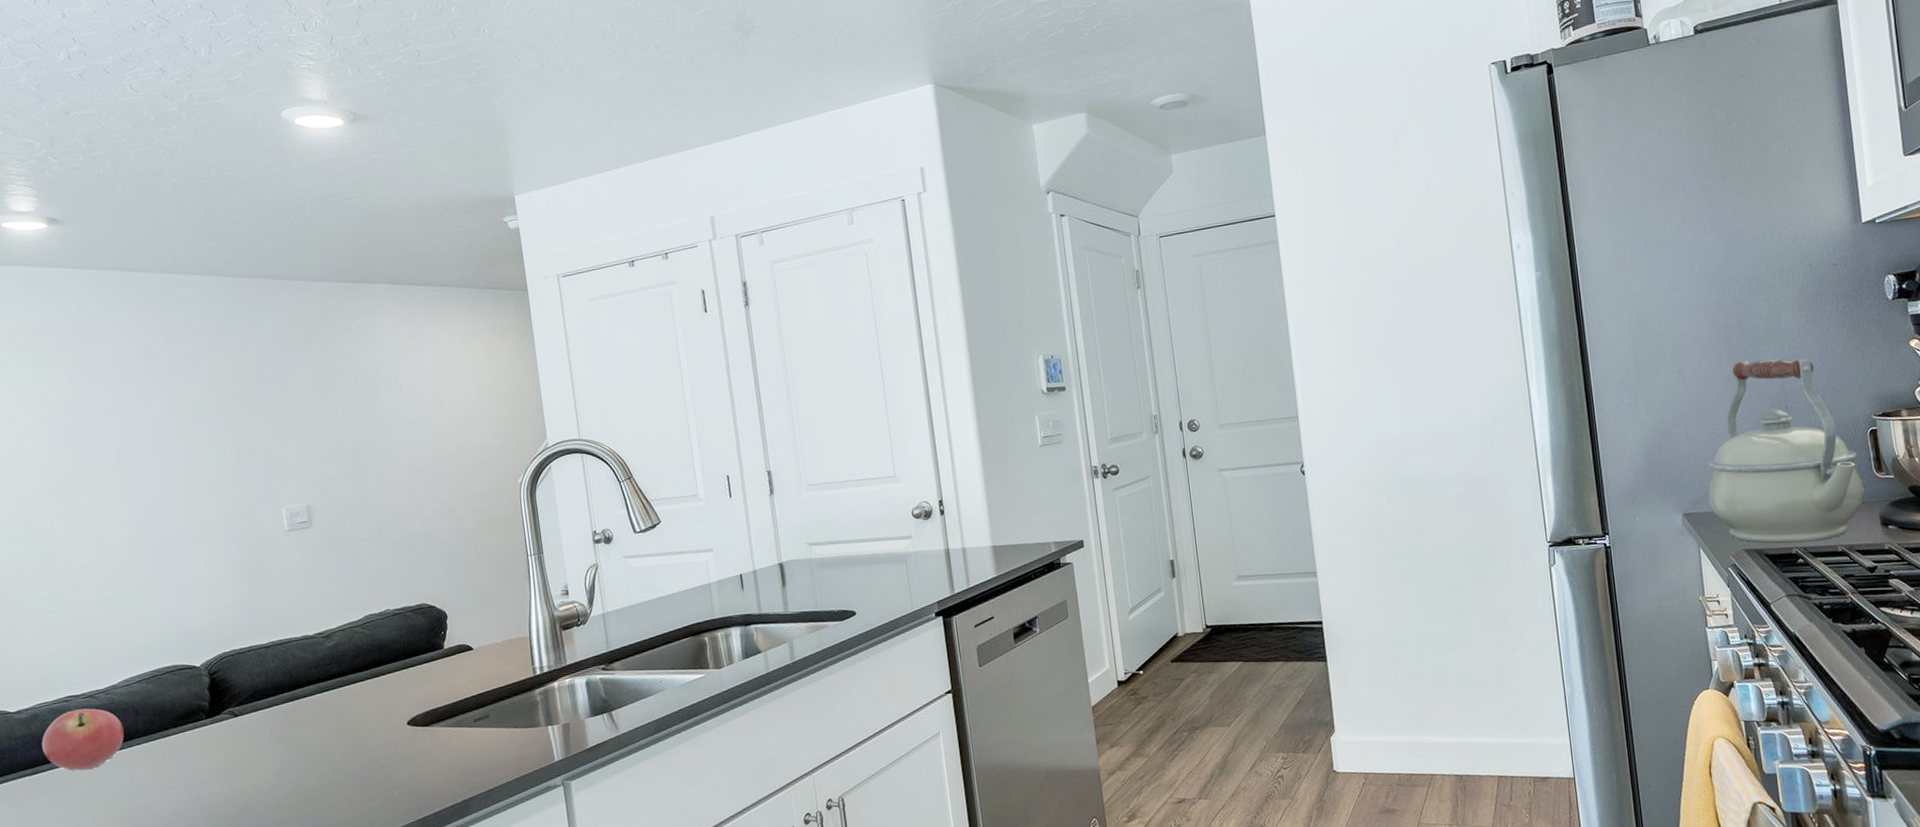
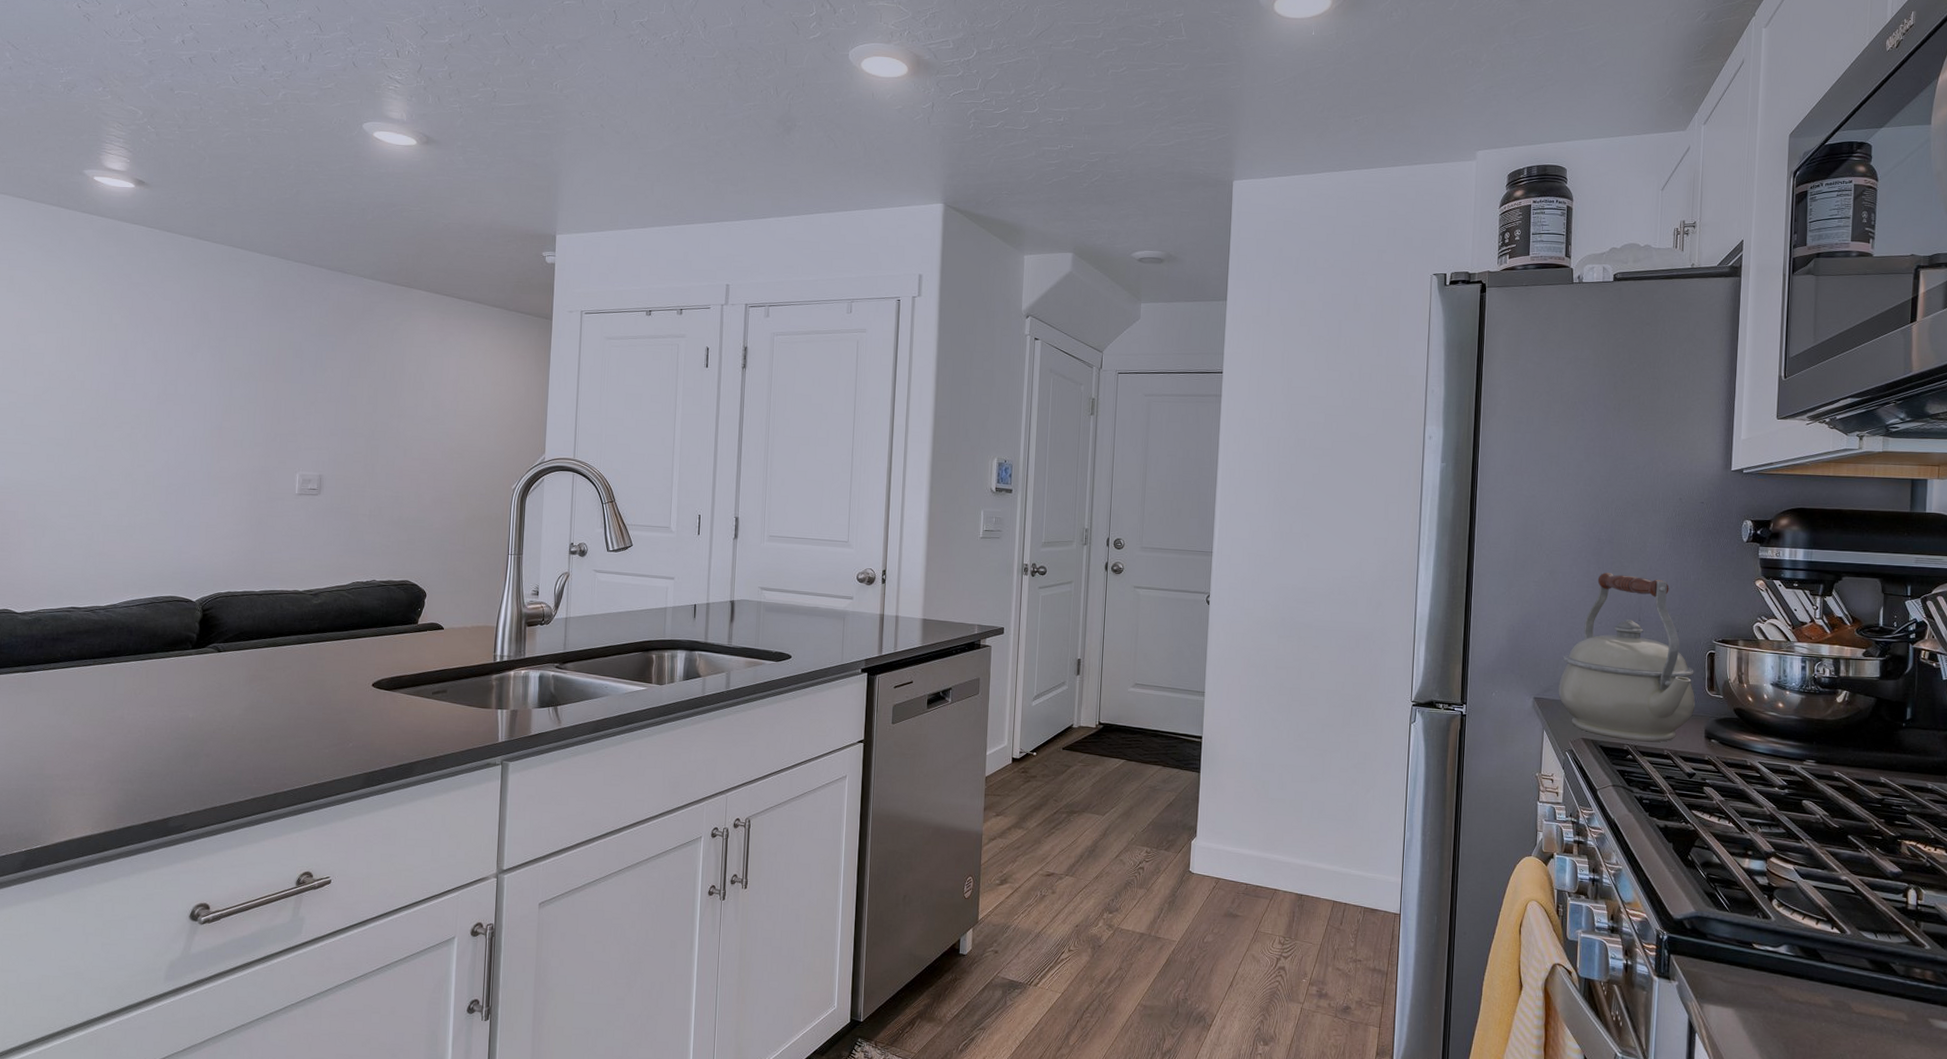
fruit: present [41,708,124,771] -> none [38,620,116,676]

